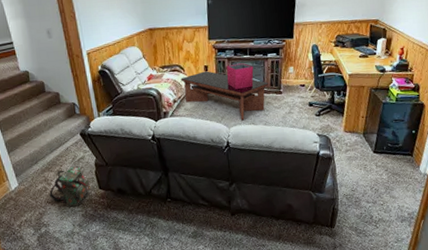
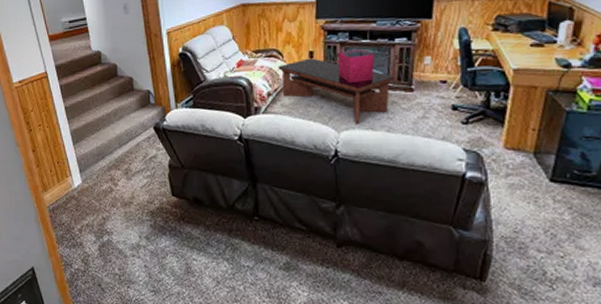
backpack: present [49,165,90,207] -> none [115,165,162,214]

